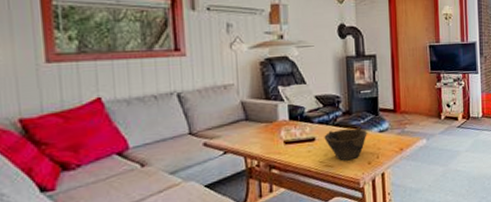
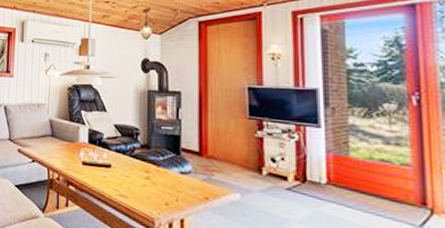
bowl: present [324,127,367,161] -> none [120,161,166,196]

